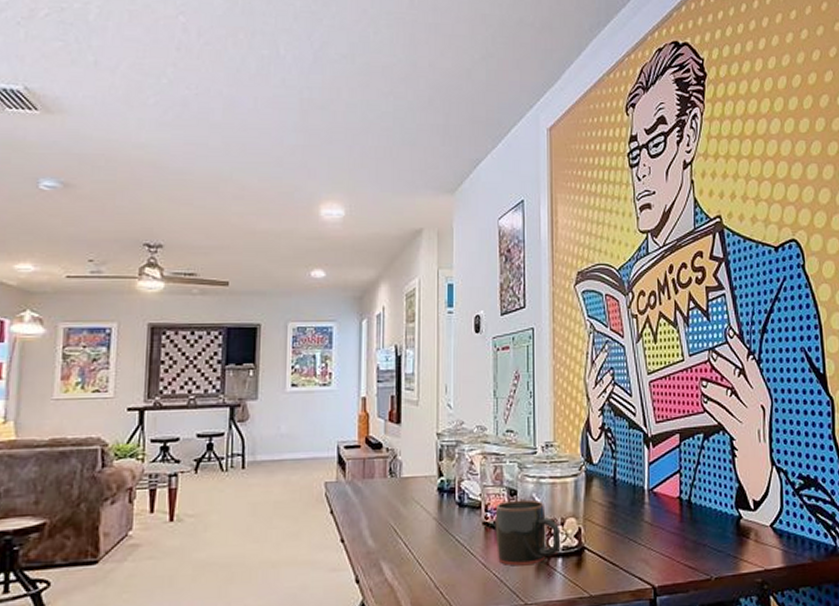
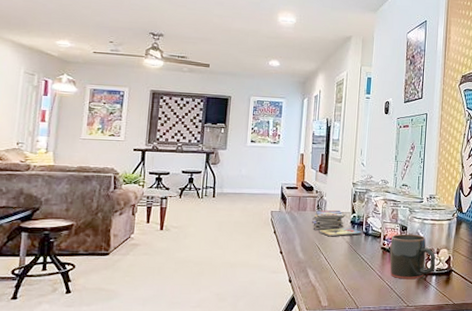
comic book: none [383,473,454,513] -> present [312,210,362,237]

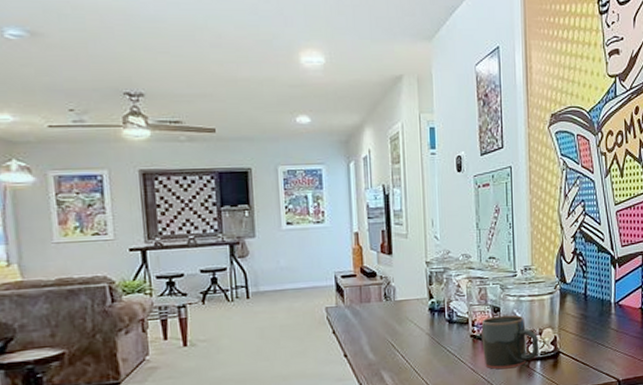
comic book: present [312,210,362,237] -> none [380,296,444,330]

